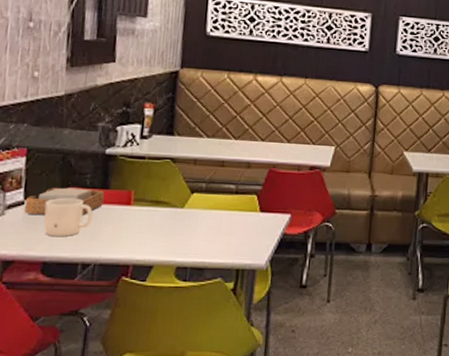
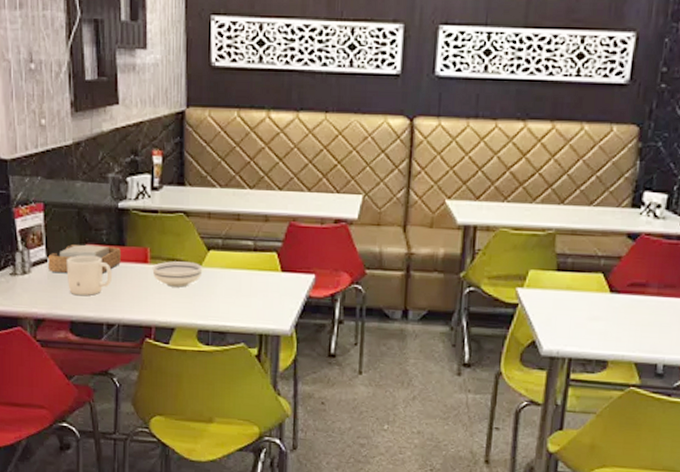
bowl: none [134,203,185,227] -> present [152,261,203,288]

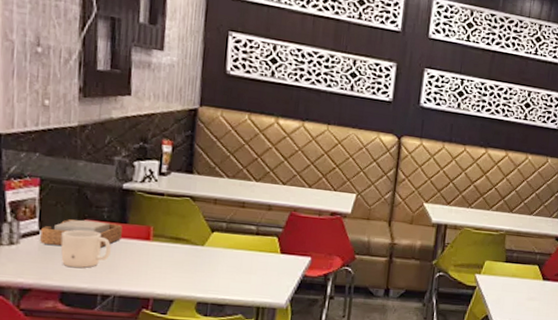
bowl: present [152,261,203,288] -> none [154,239,206,264]

